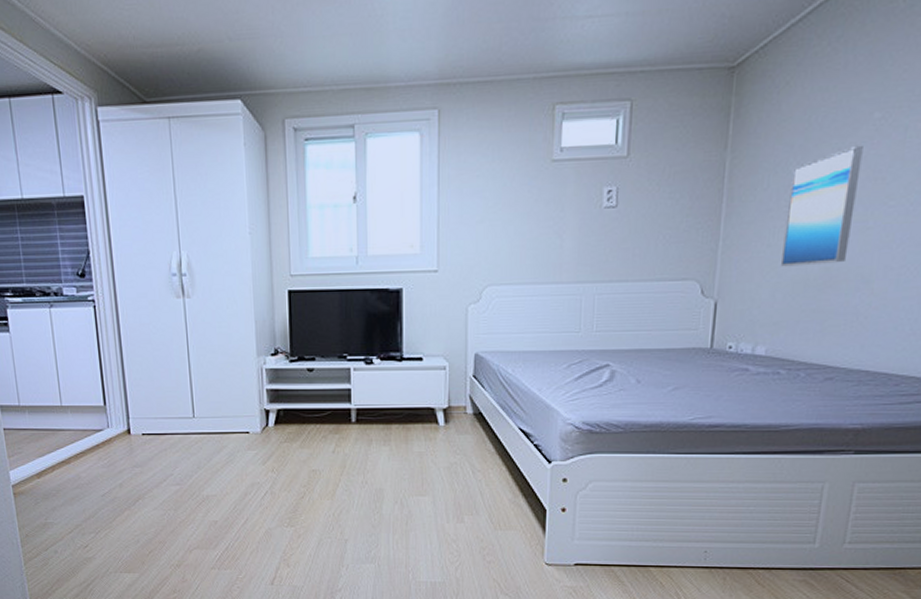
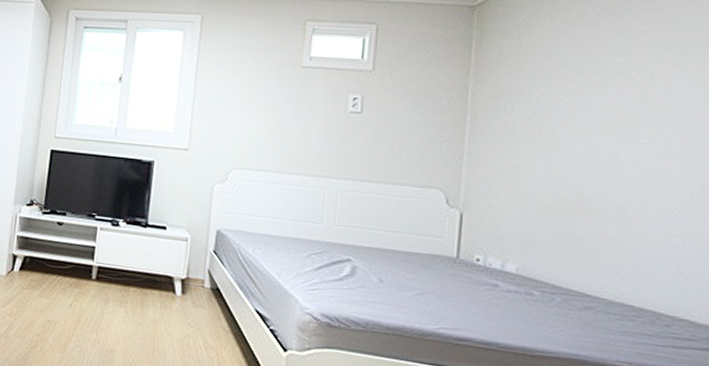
wall art: present [780,145,863,267] -> none [528,84,608,192]

